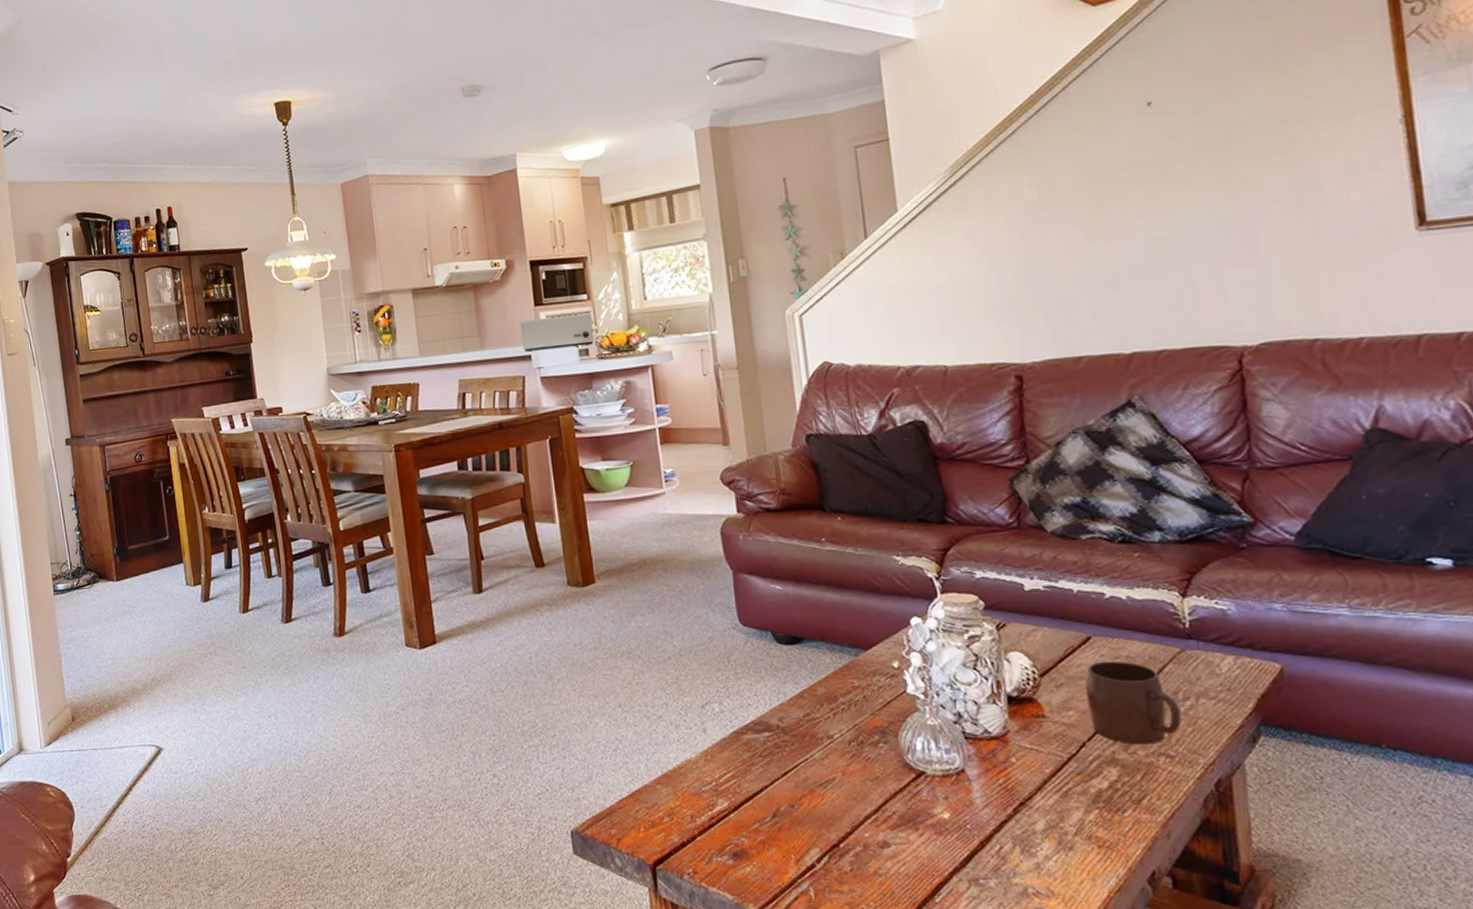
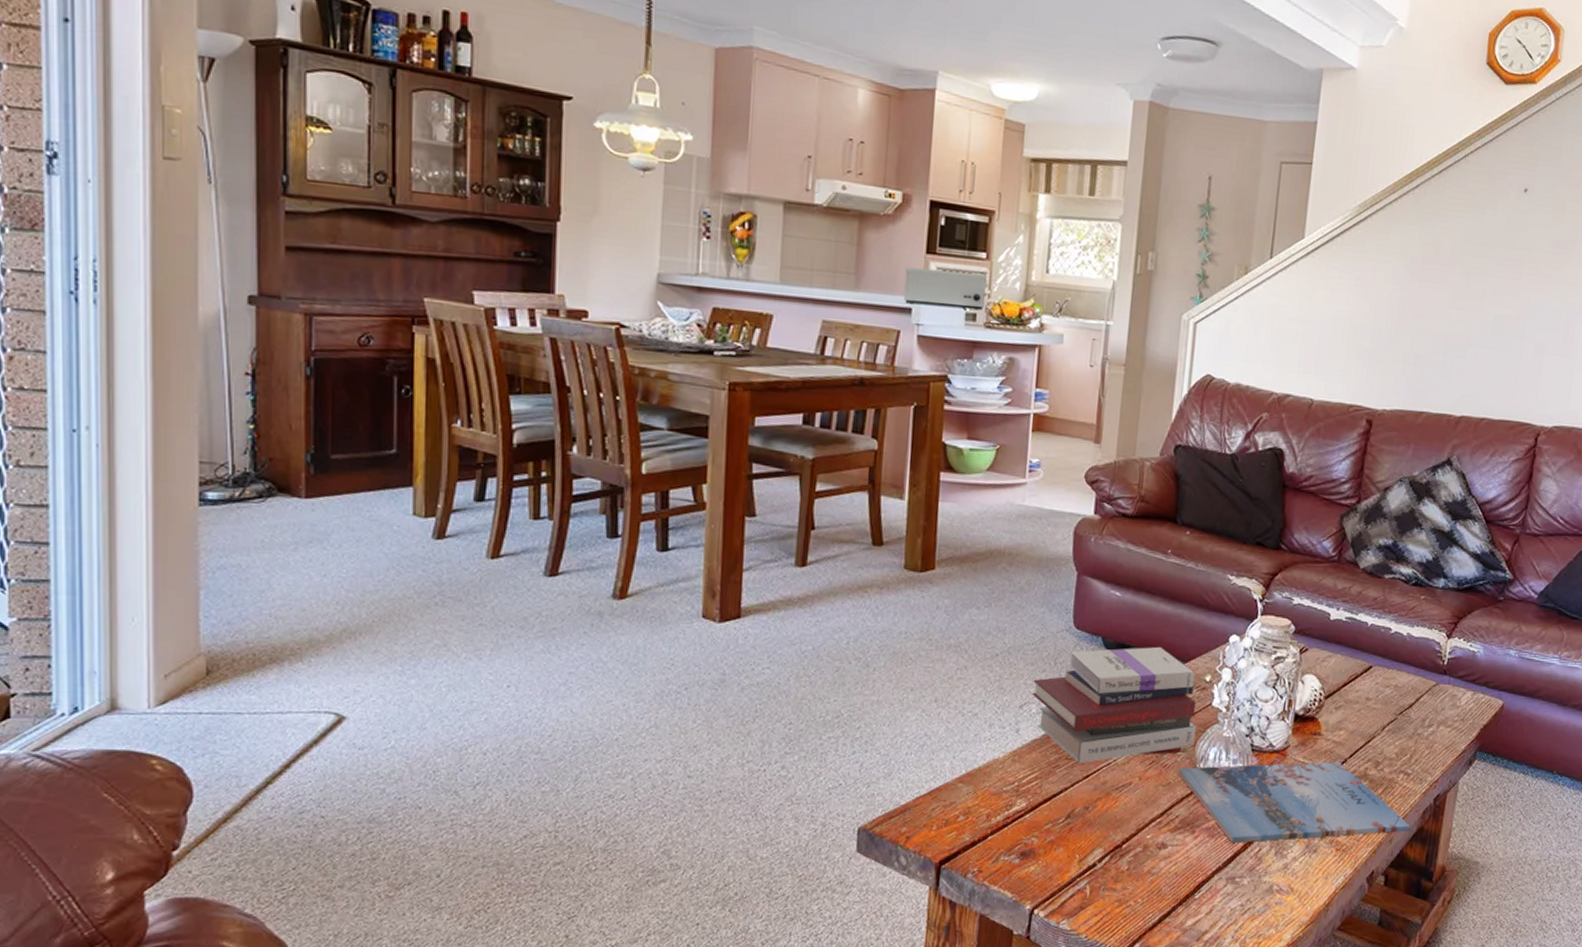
books: none [710,636,896,760] -> present [1032,646,1196,763]
magazine: none [884,745,1192,840] -> present [1178,761,1411,843]
mug: present [1085,660,1181,745] -> none [1355,688,1424,763]

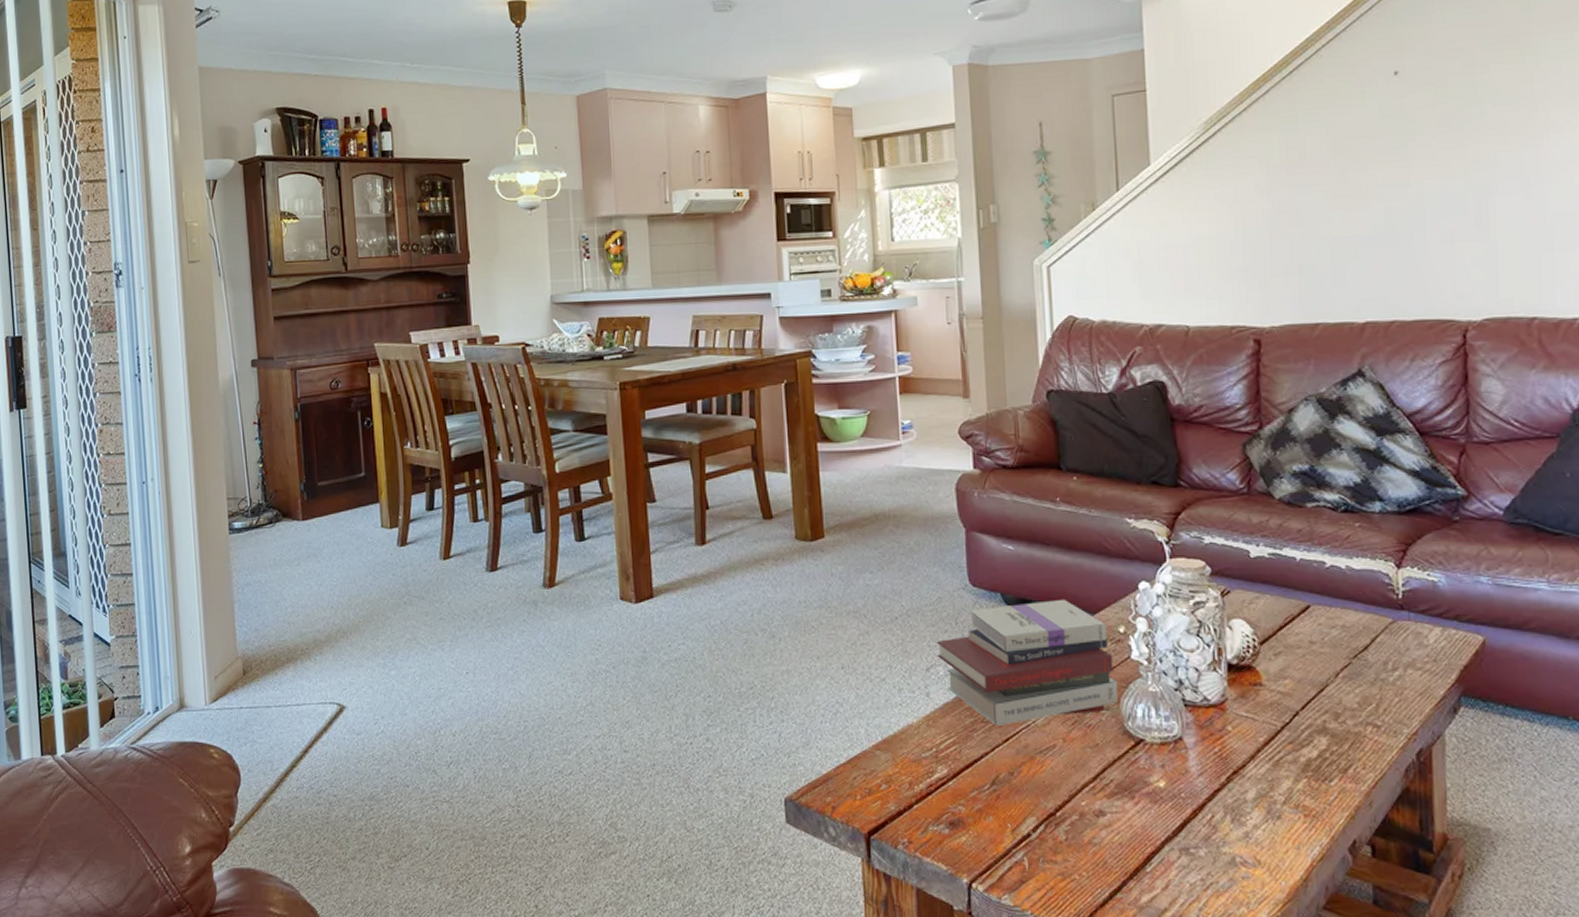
toaster: present [903,266,989,311] -> none [760,251,839,291]
magazine: present [1178,761,1411,843] -> none [1105,714,1393,809]

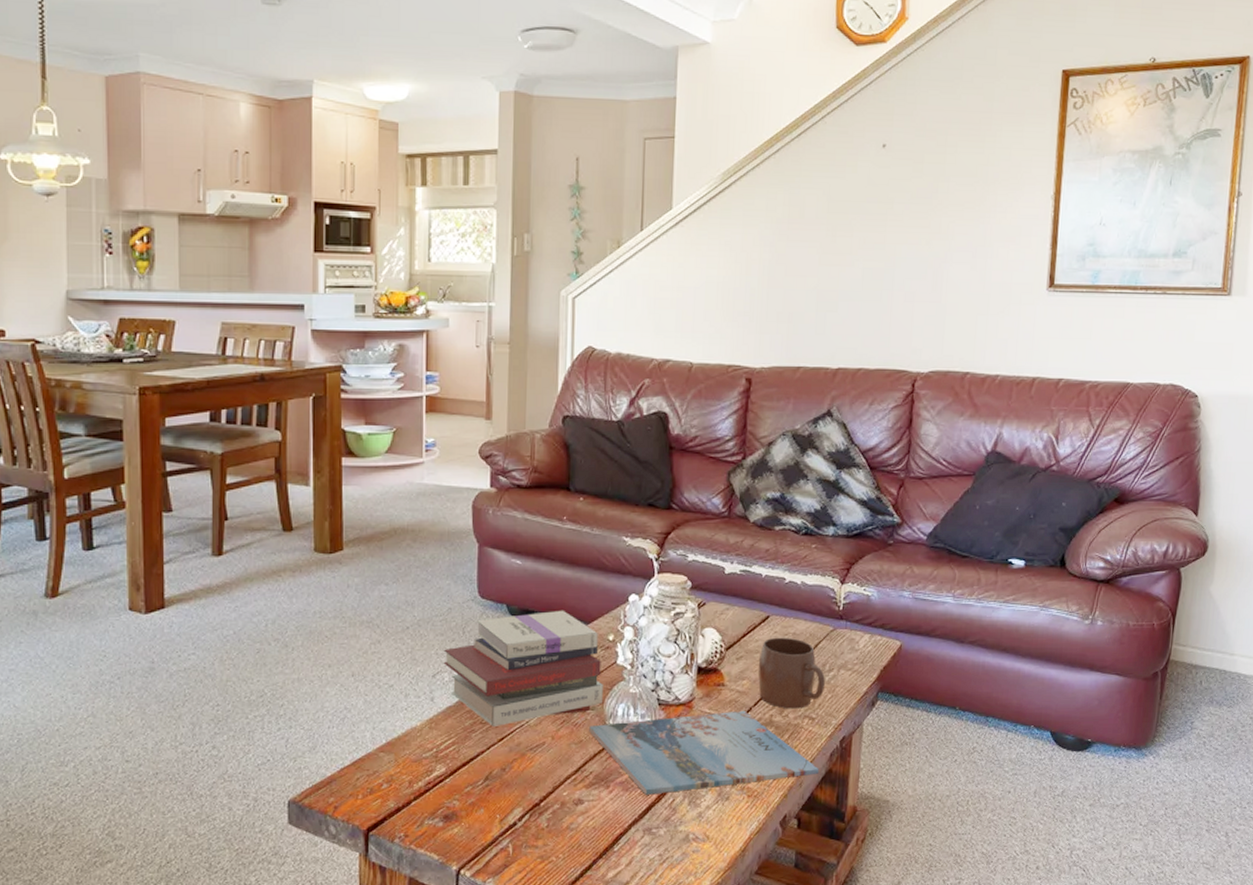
magazine: none [1105,714,1393,809] -> present [589,710,819,795]
mug: none [1301,630,1389,714] -> present [758,637,825,709]

